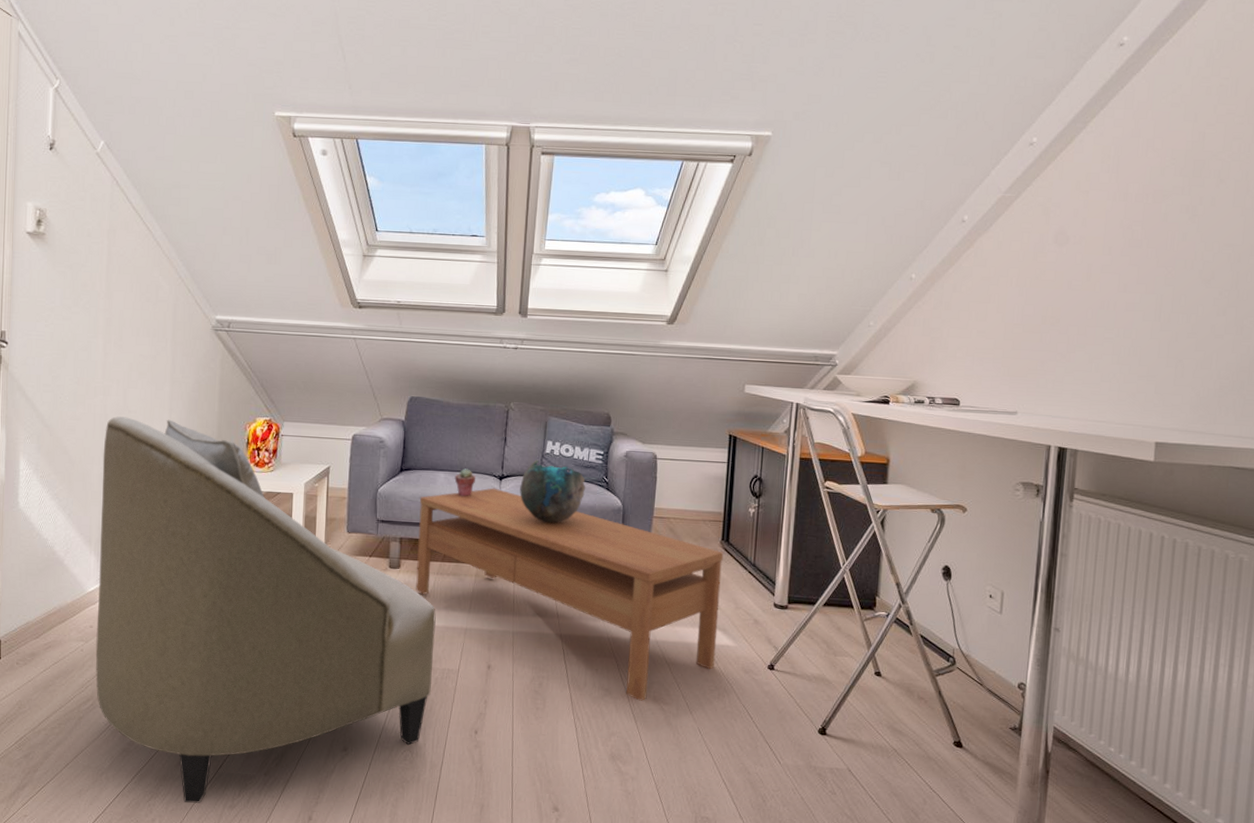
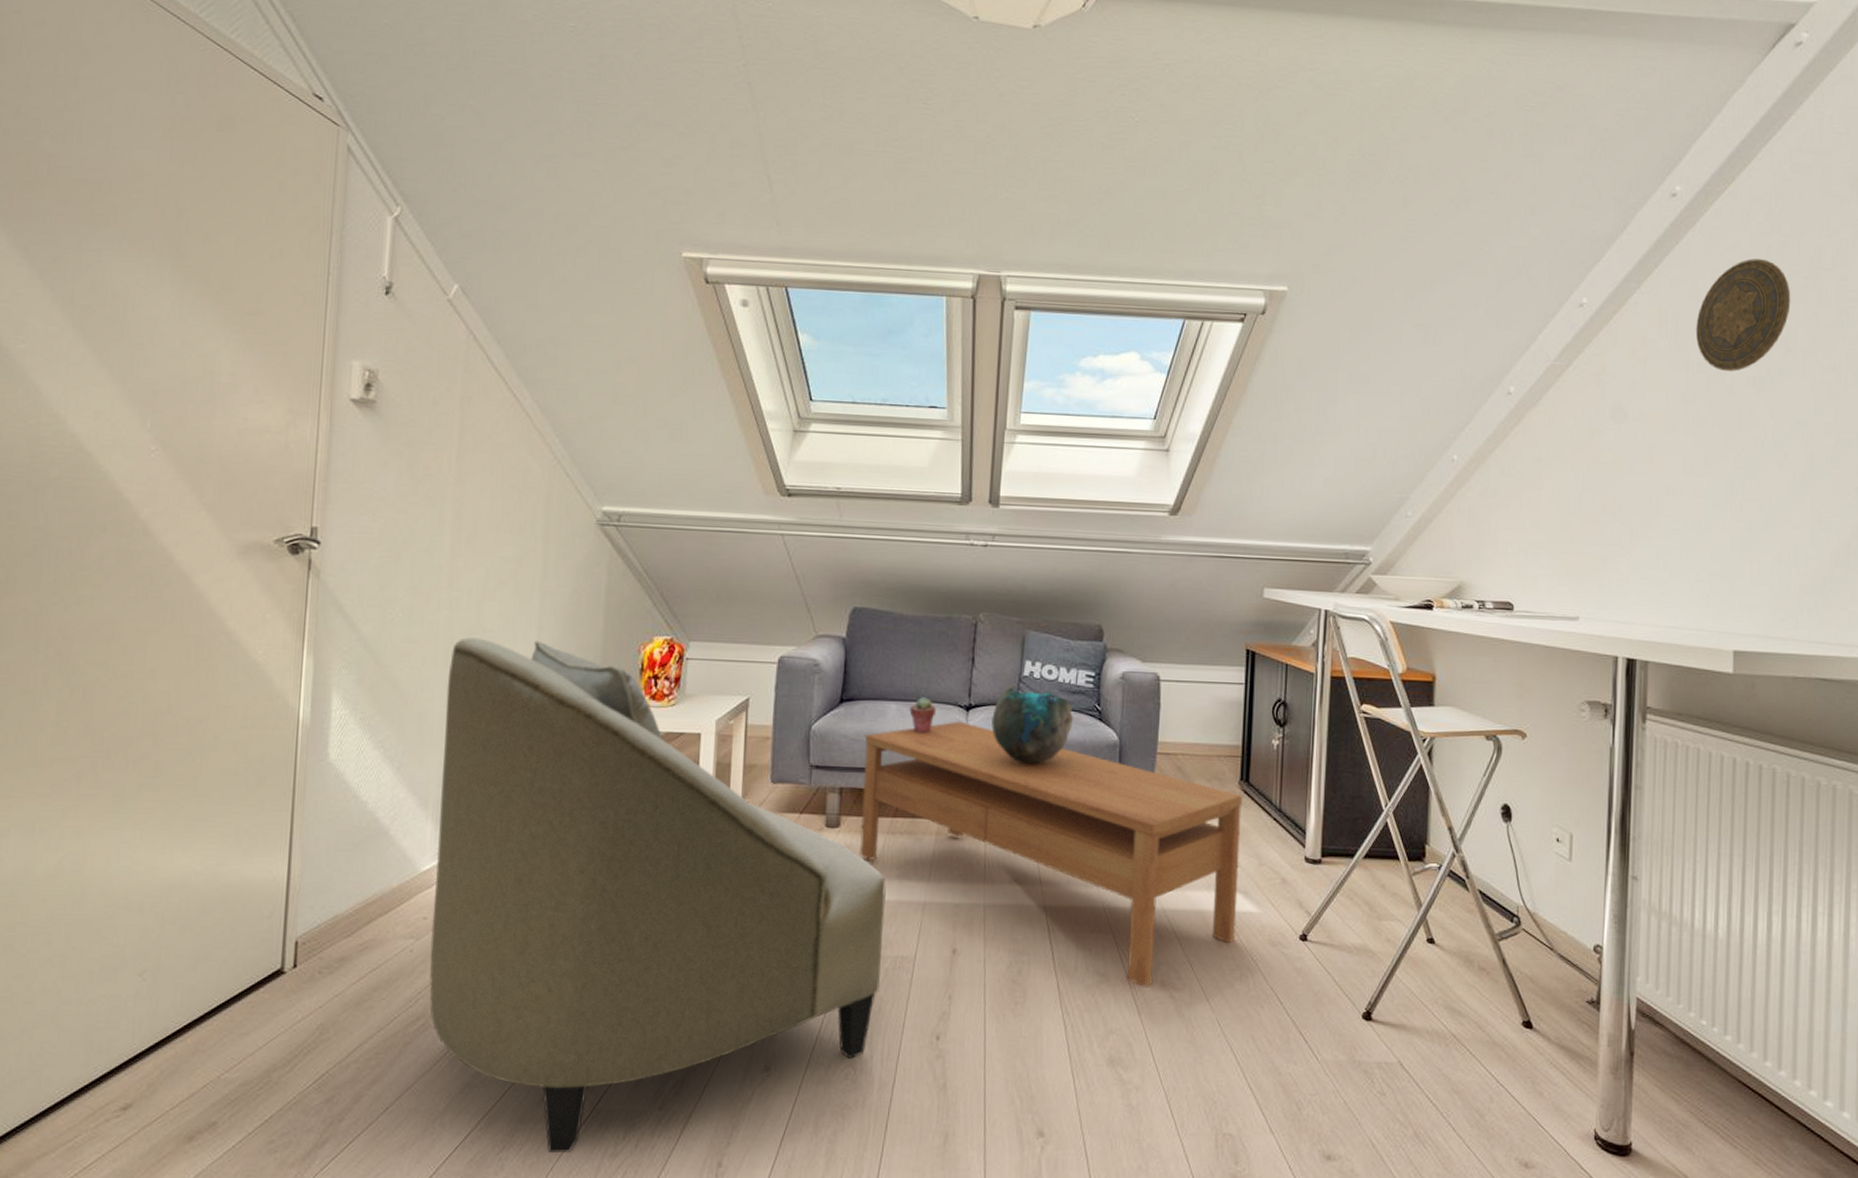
decorative plate: none [1135,100,1227,201] -> present [1695,258,1791,372]

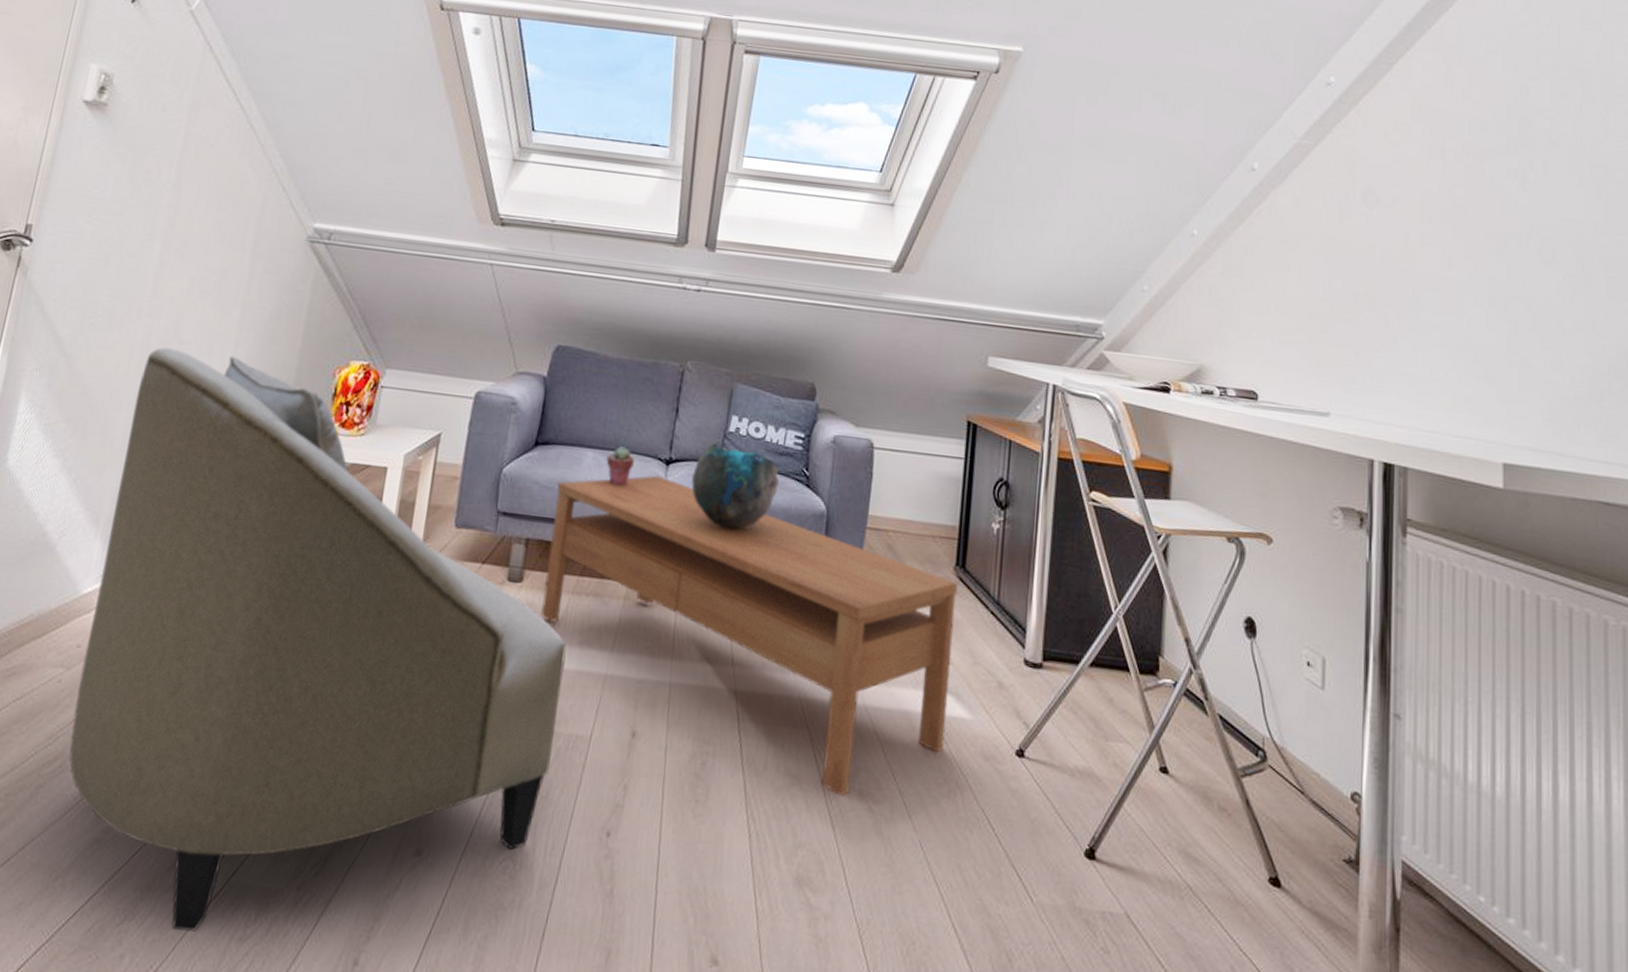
decorative plate: present [1695,258,1791,372] -> none [1451,47,1553,162]

